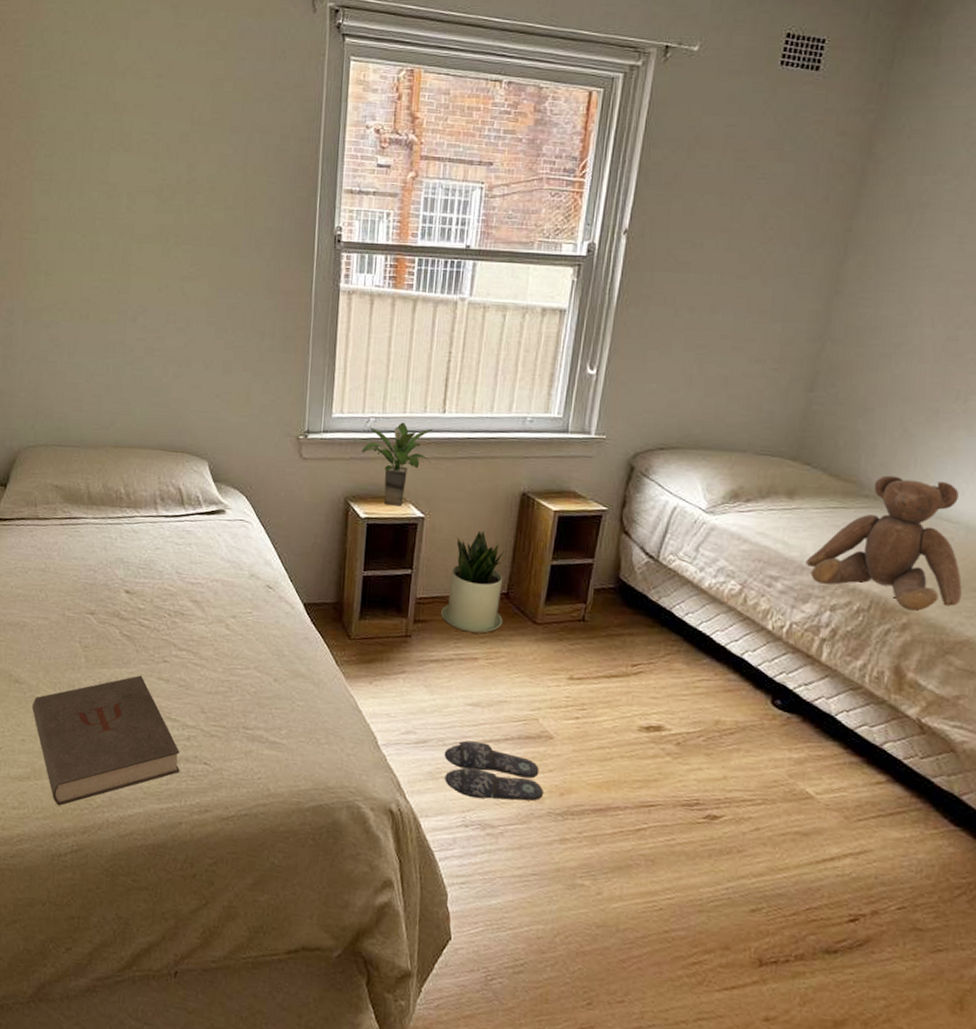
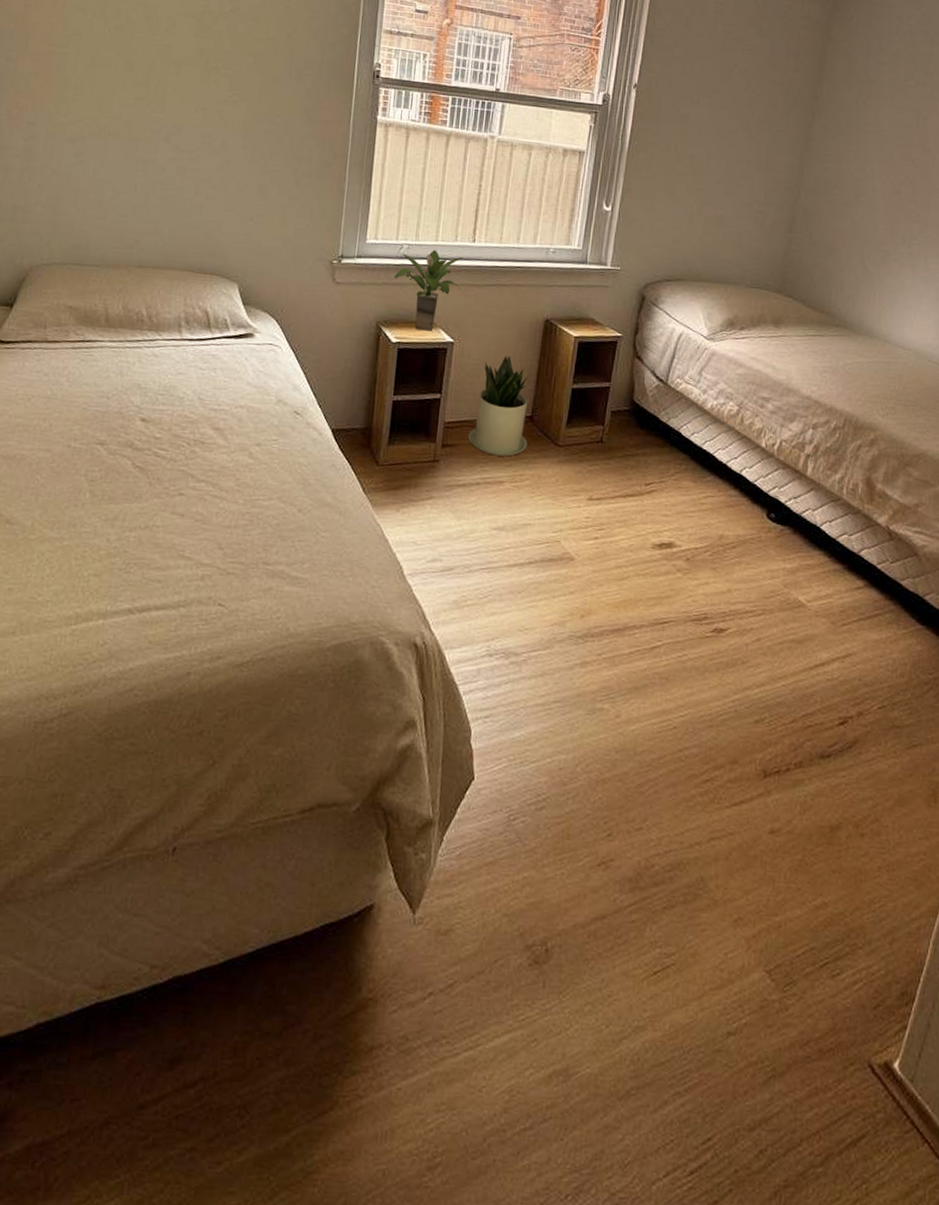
book: present [32,675,180,806] -> none [24,510,193,664]
slippers: present [444,740,543,801] -> none [469,566,565,626]
teddy bear: present [806,475,962,611] -> none [791,307,916,428]

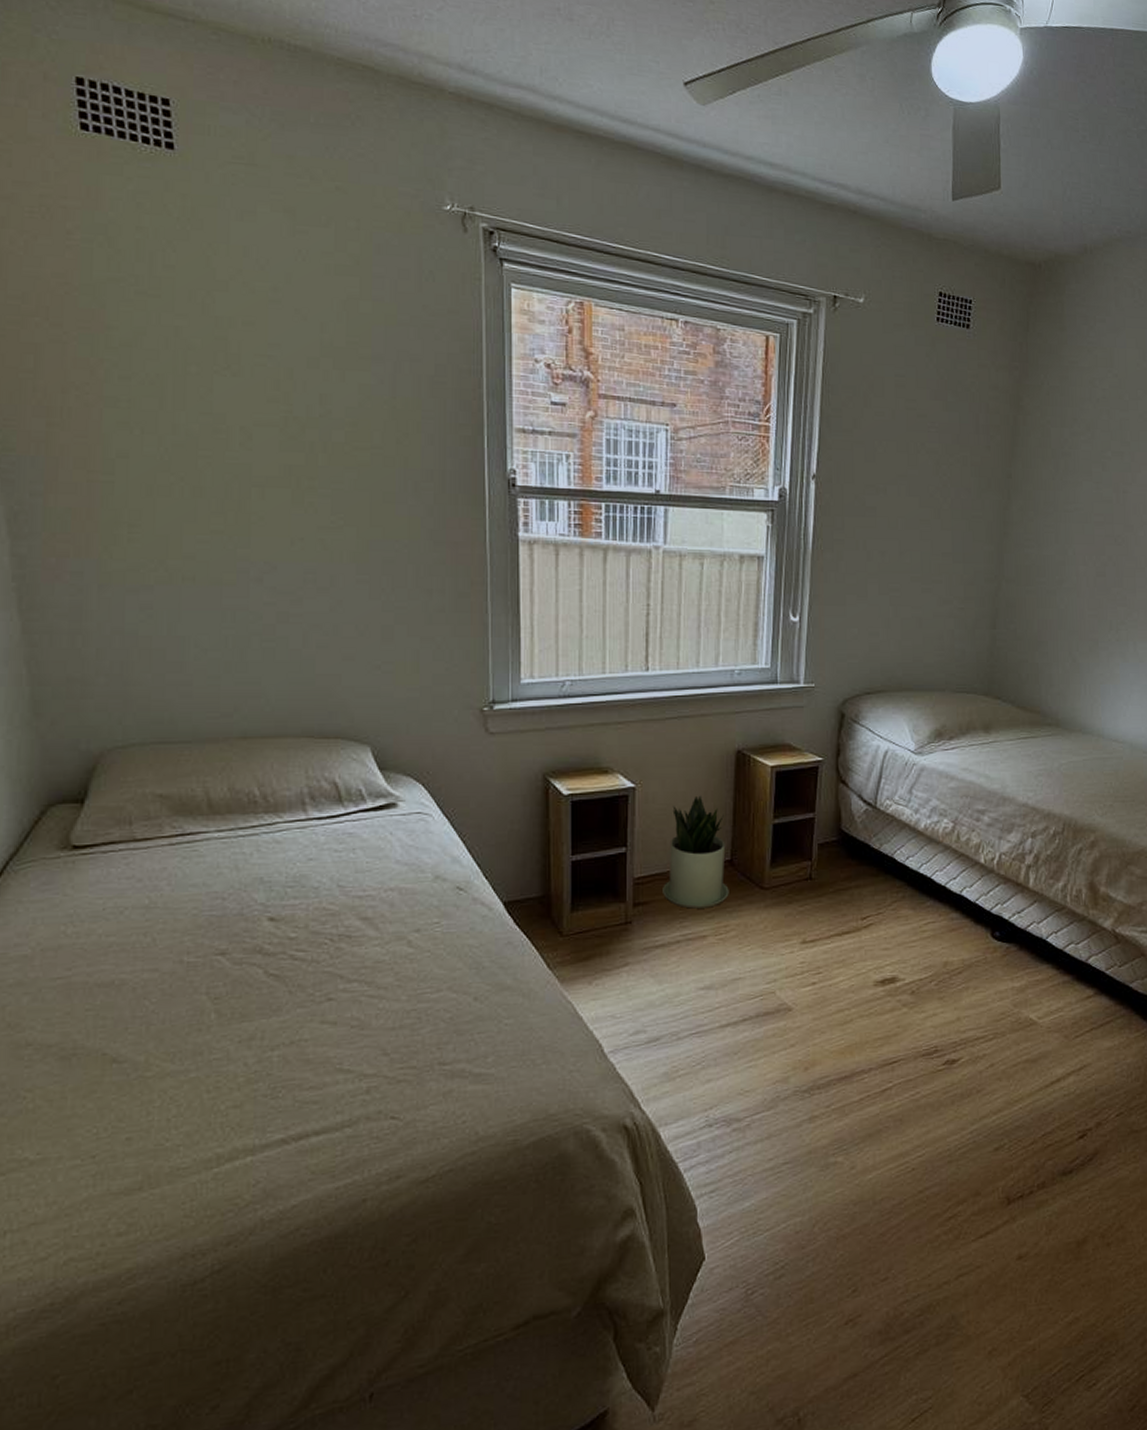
potted plant: present [395,250,462,331] -> none [559,684,637,778]

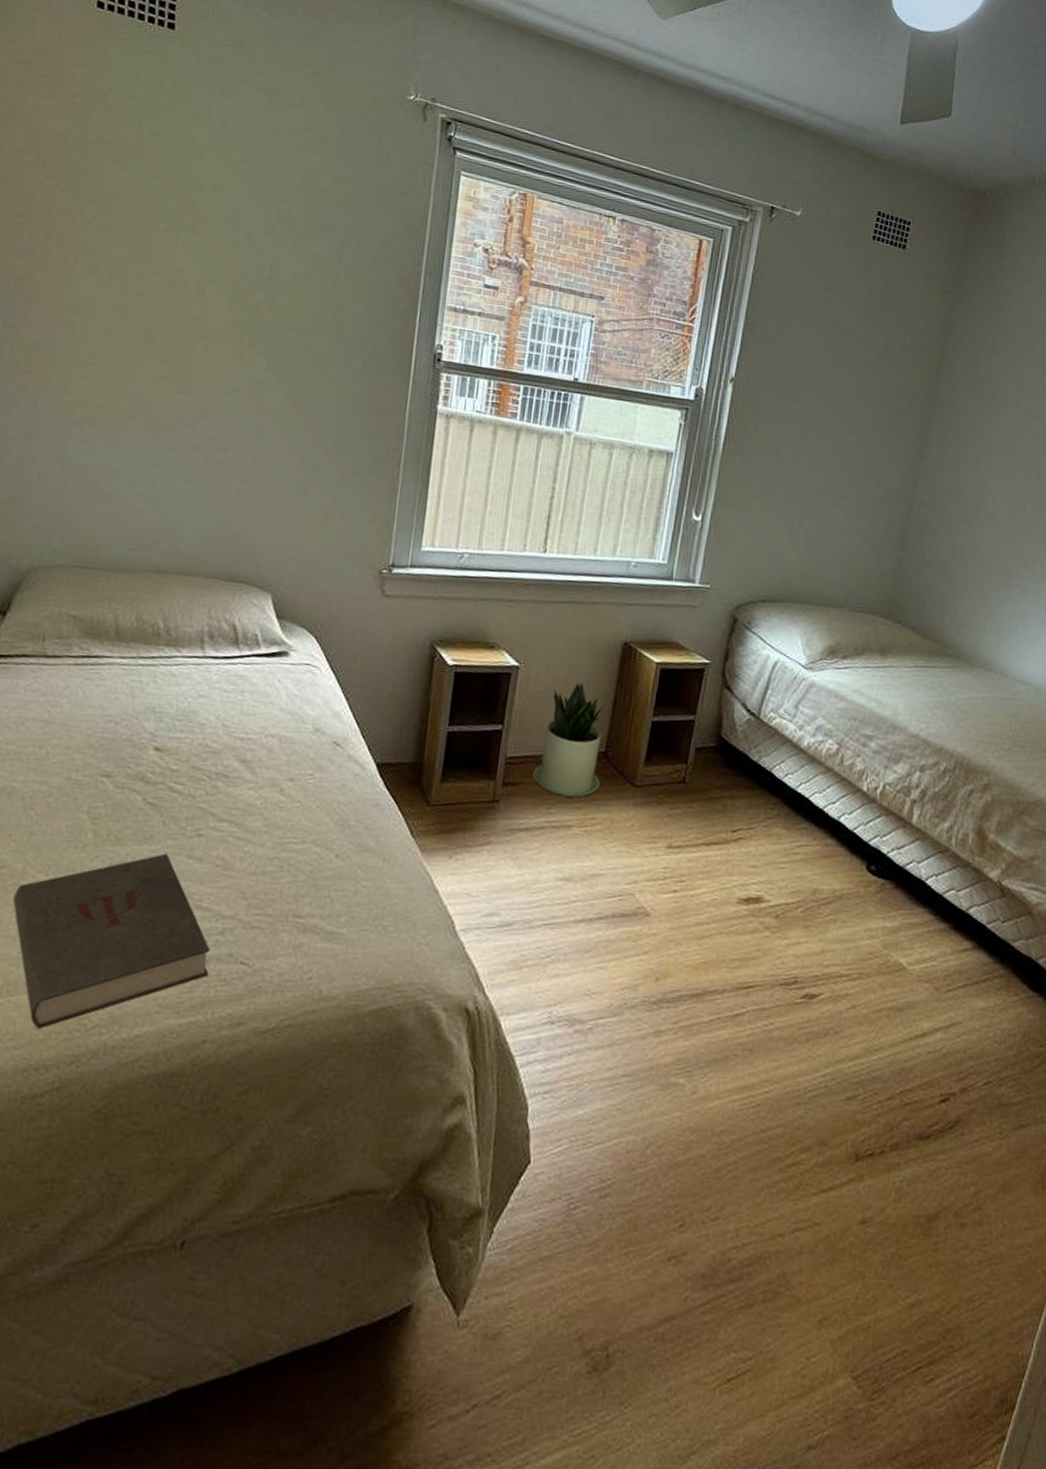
book: none [141,1022,359,1217] -> present [13,853,211,1029]

